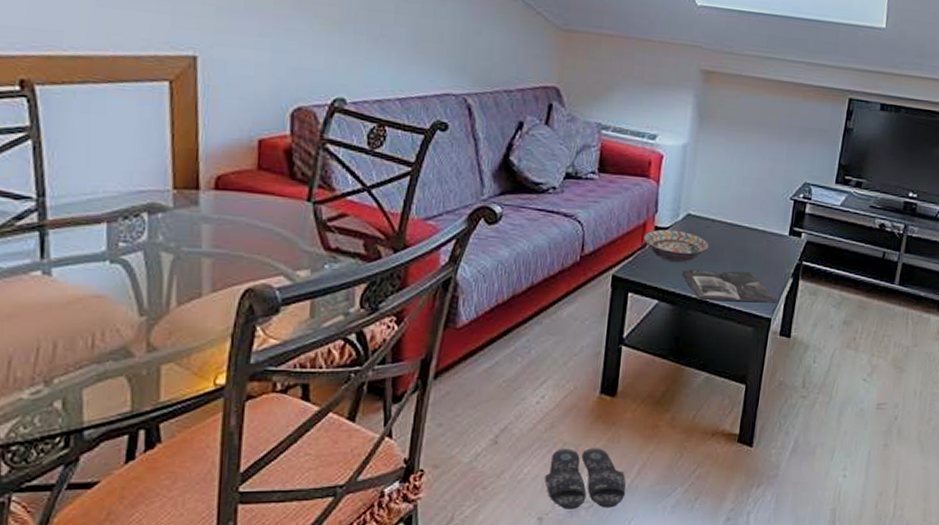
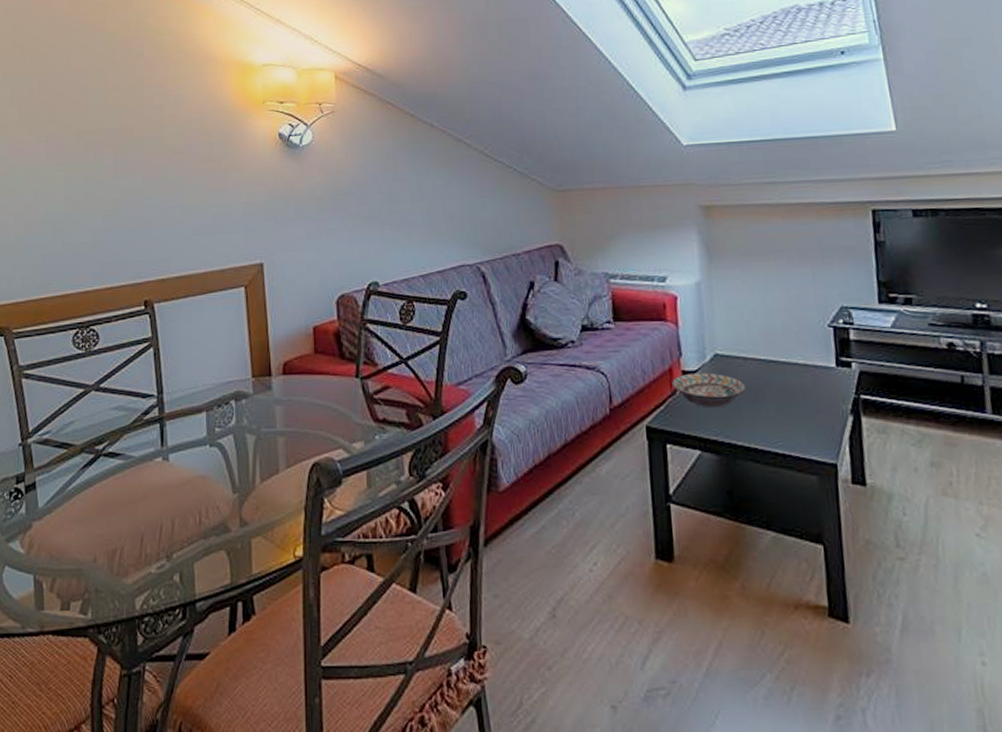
slippers: present [544,448,627,509] -> none [611,623,705,697]
magazine: present [682,269,777,303] -> none [721,411,839,447]

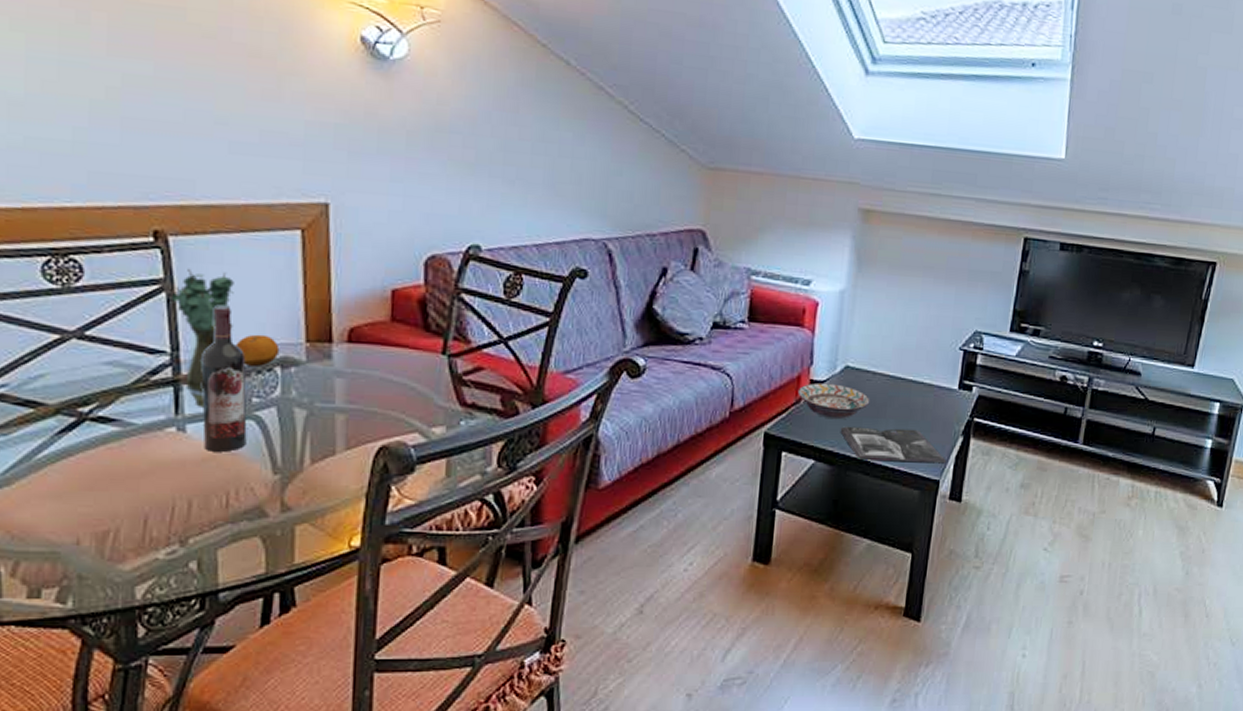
vase: none [157,327,199,439] -> present [171,268,234,407]
wine bottle: none [178,353,212,476] -> present [201,305,247,452]
fruit: none [202,374,234,403] -> present [236,334,280,368]
magazine: none [721,411,839,447] -> present [840,426,946,464]

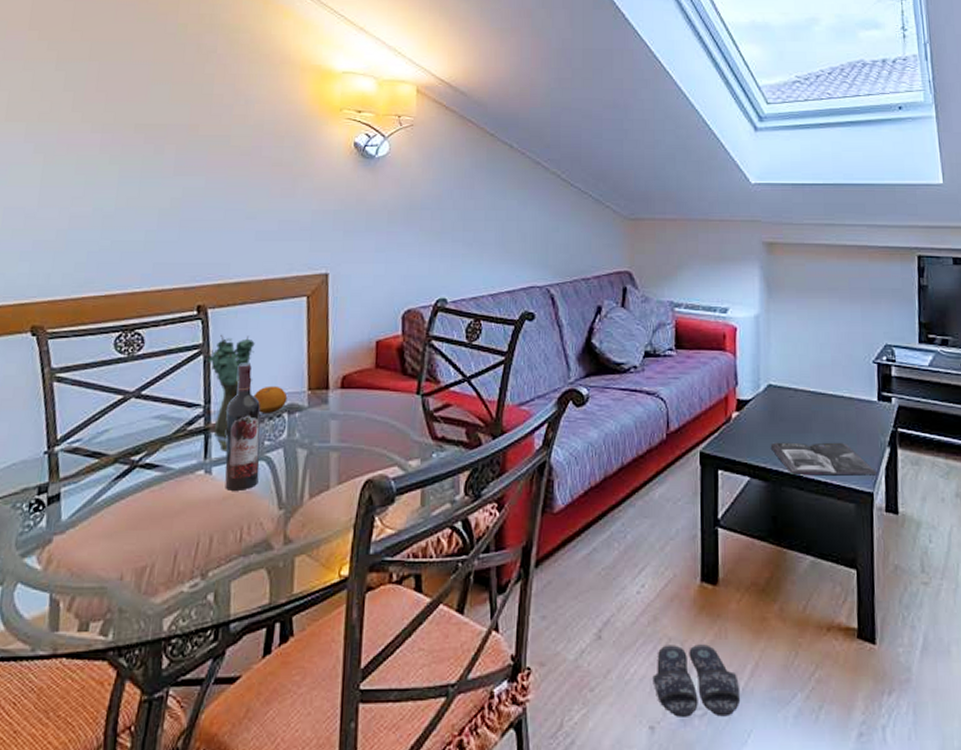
slippers: none [693,620,782,686] -> present [652,644,740,717]
decorative bowl: present [797,382,870,420] -> none [726,402,795,436]

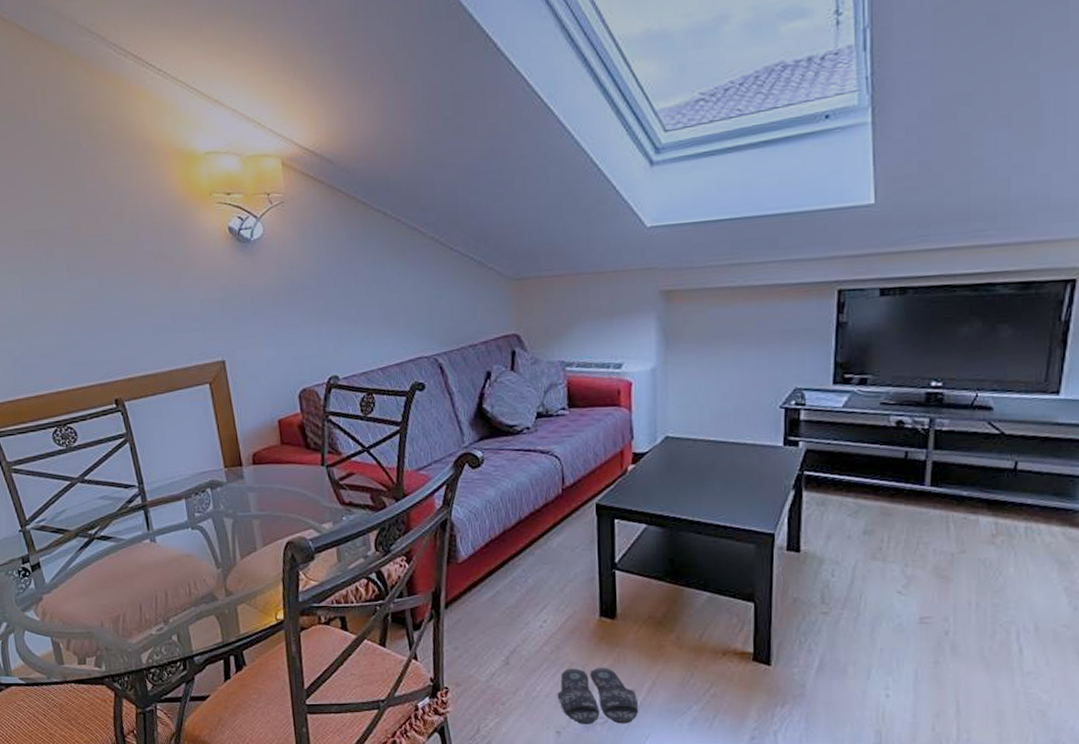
vase: present [207,334,255,452] -> none [132,423,175,523]
wine bottle: present [224,362,261,491] -> none [158,447,196,555]
fruit: present [253,386,288,415] -> none [178,465,208,491]
magazine: present [770,442,877,476] -> none [667,488,779,520]

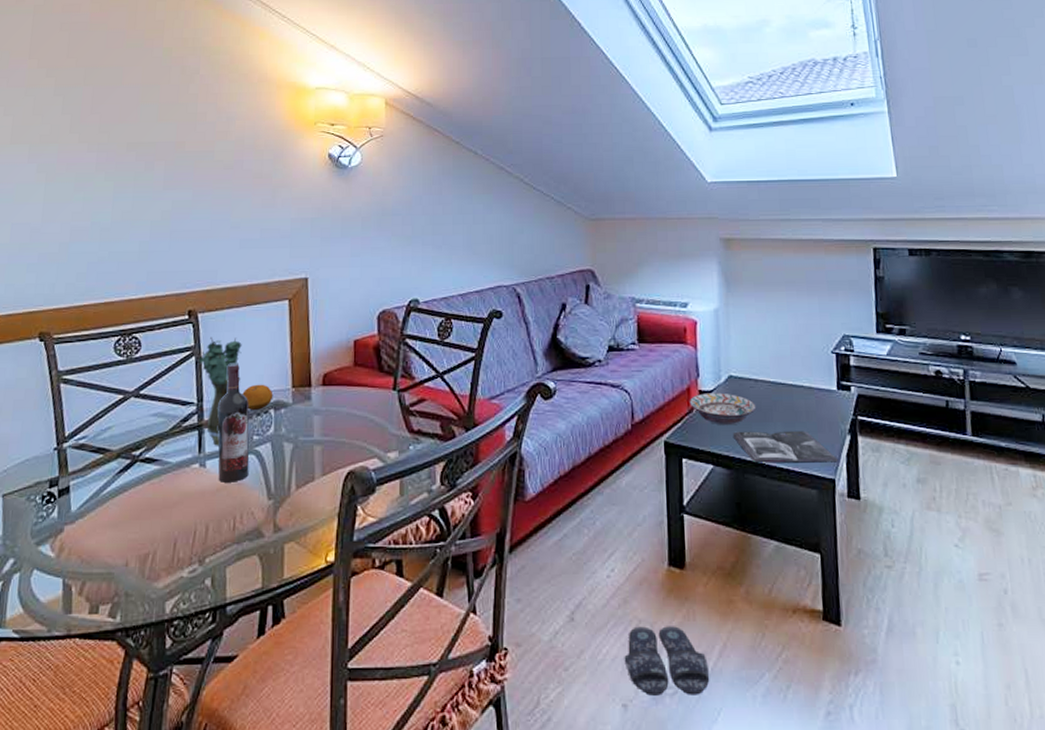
vase: none [132,423,175,523] -> present [198,336,242,446]
wine bottle: none [158,447,196,555] -> present [217,363,250,482]
fruit: none [178,465,208,491] -> present [242,384,273,411]
decorative bowl: none [622,454,694,487] -> present [689,392,756,426]
magazine: none [667,488,779,520] -> present [732,430,838,463]

